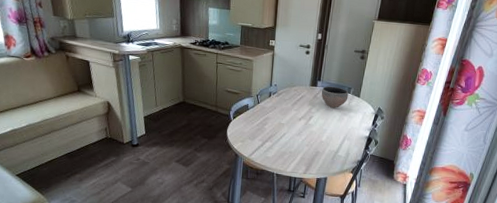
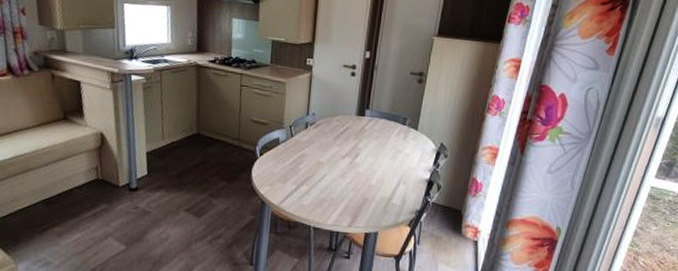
bowl: present [321,86,349,108] -> none [370,115,404,143]

